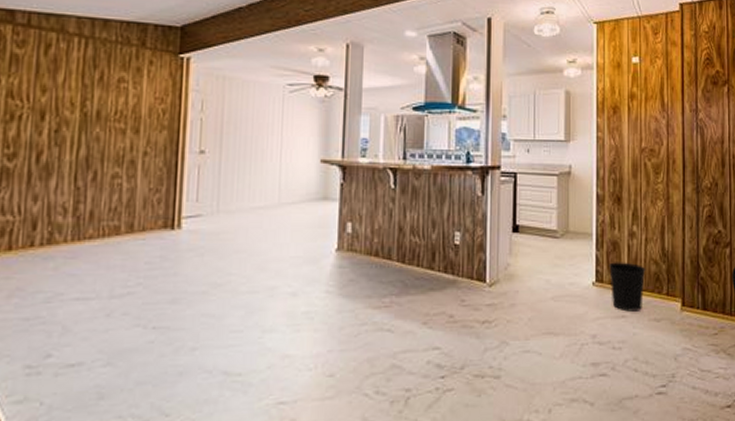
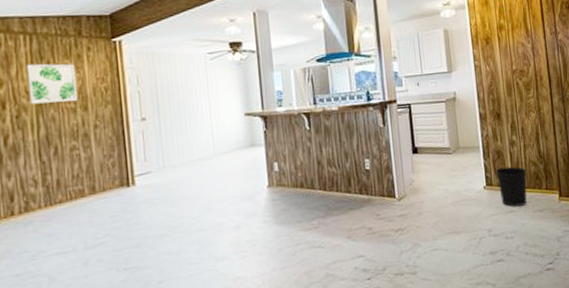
wall art: none [73,72,131,122] -> present [26,63,77,104]

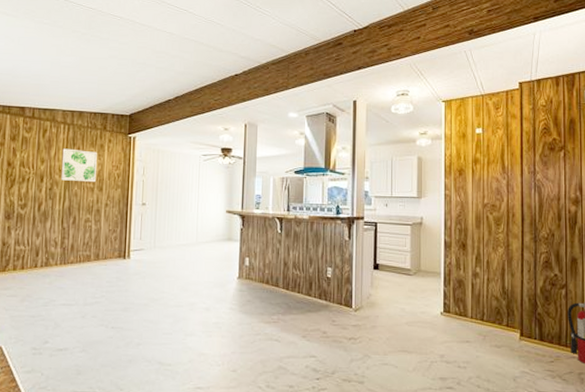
wastebasket: present [496,166,527,207] -> none [455,297,488,338]

